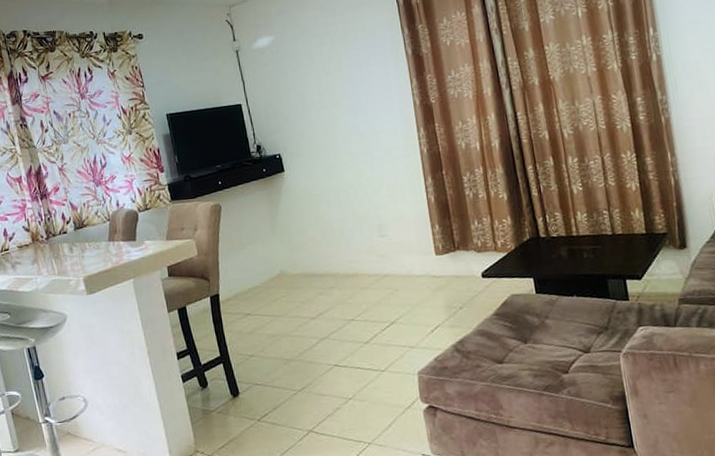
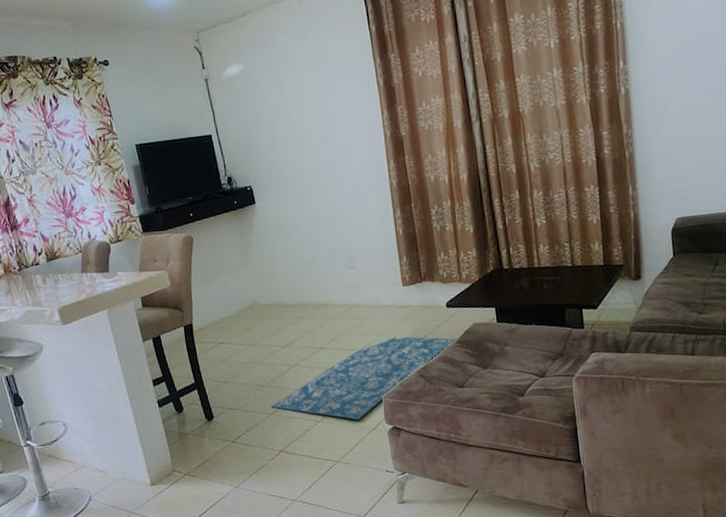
rug: none [299,308,495,398] -> present [270,336,457,420]

